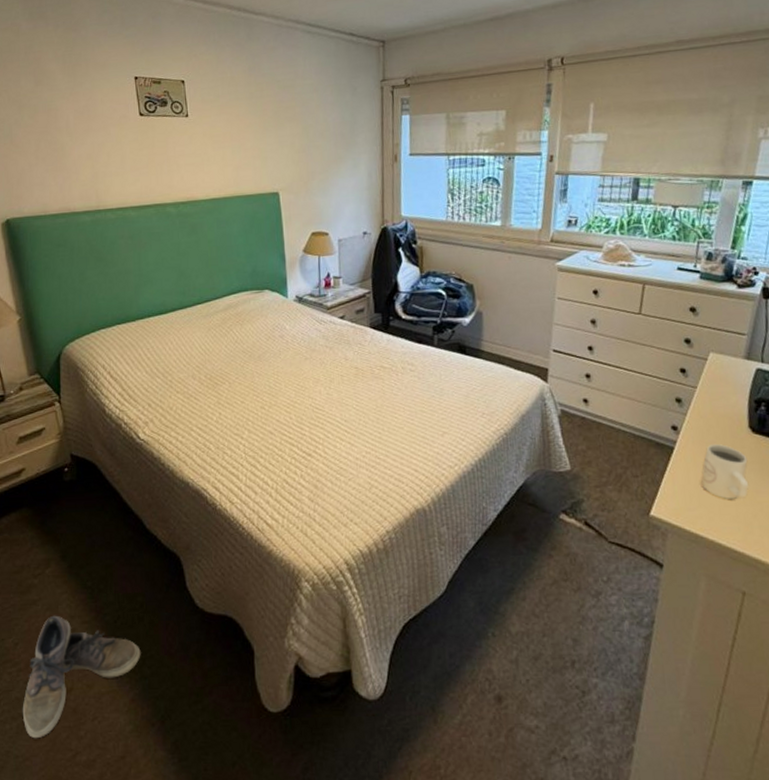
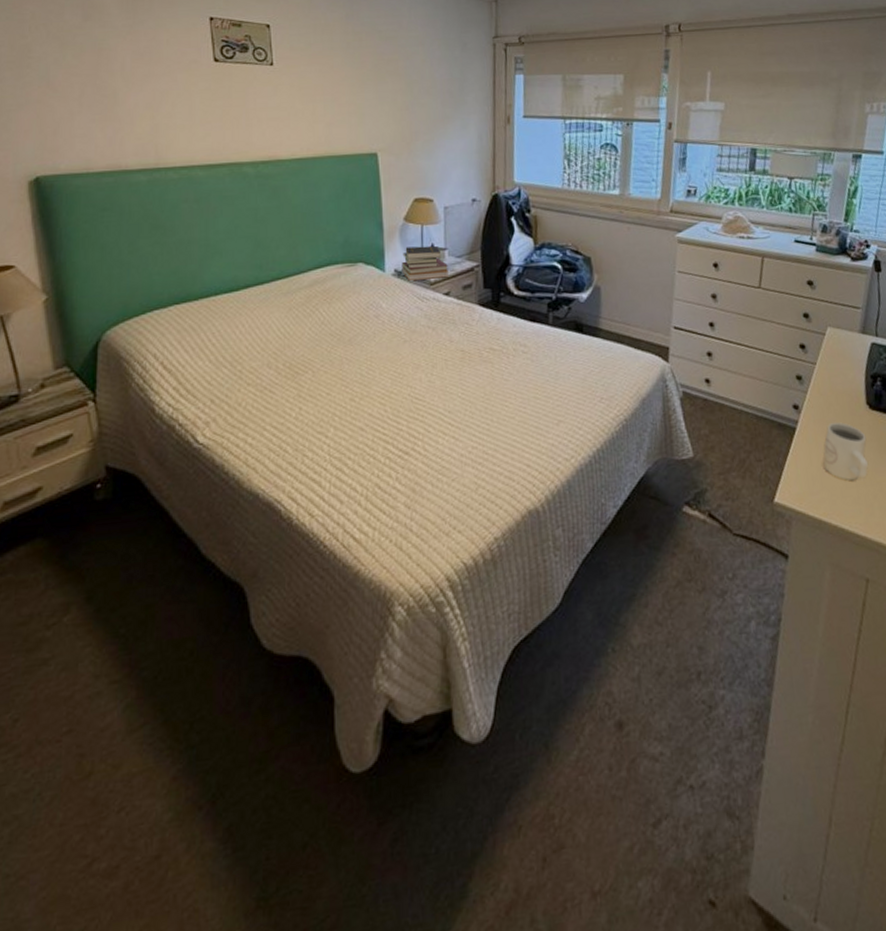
shoe: present [22,615,141,739] -> none [19,676,188,848]
books: none [302,274,343,307] -> present [401,245,448,282]

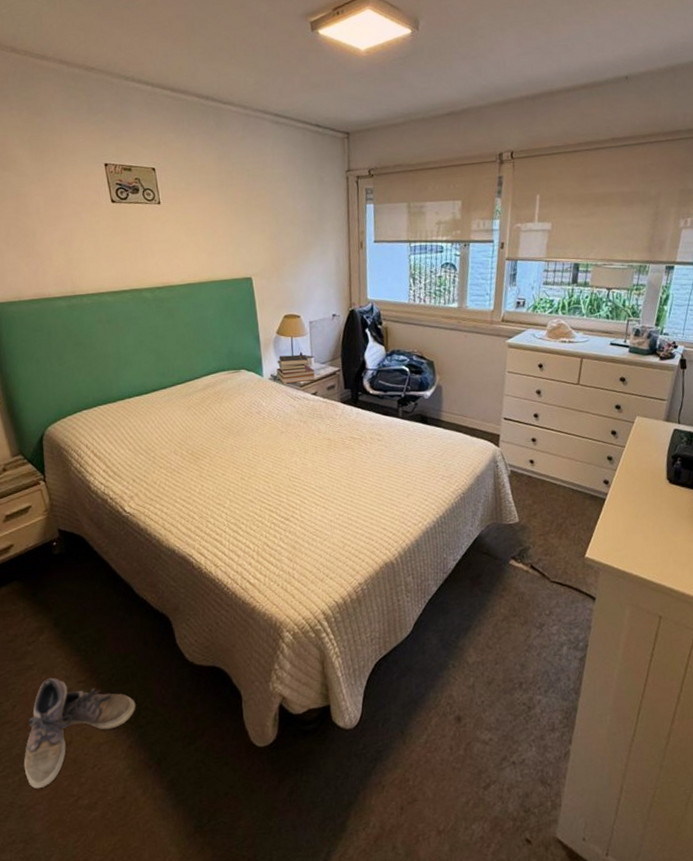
shoe: none [19,676,188,848] -> present [23,677,136,789]
mug: present [822,422,869,481] -> none [626,494,666,540]

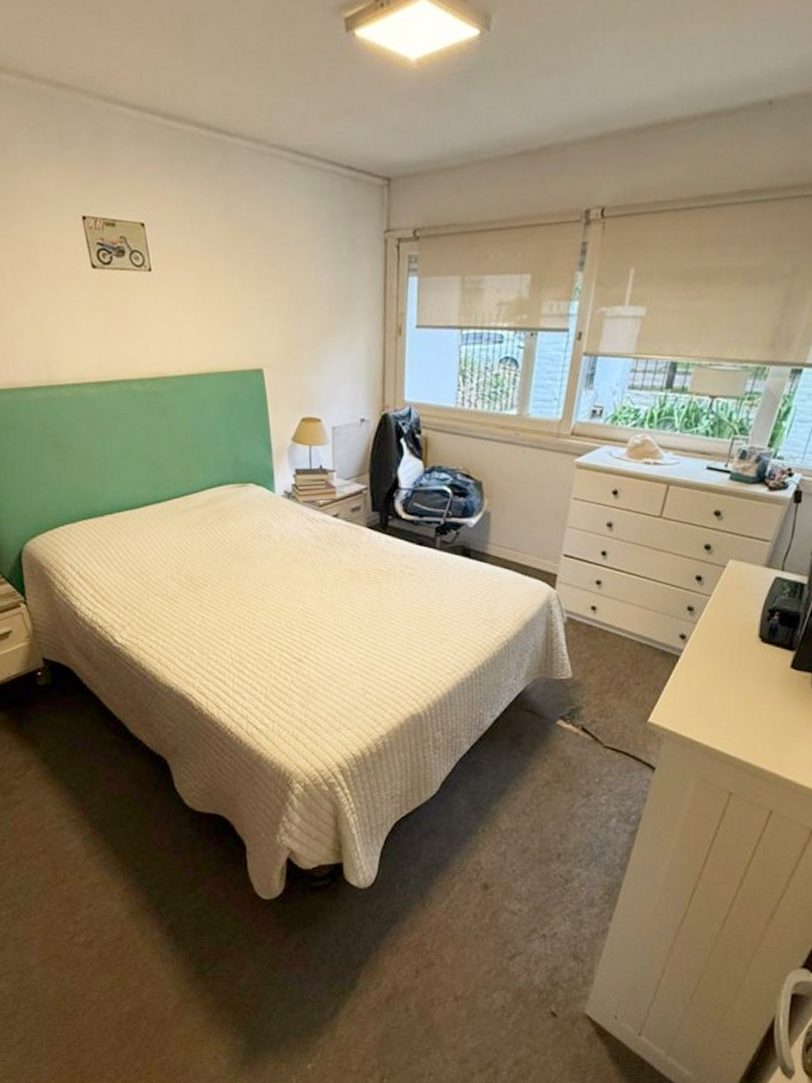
shoe: present [23,677,136,789] -> none [16,814,132,924]

